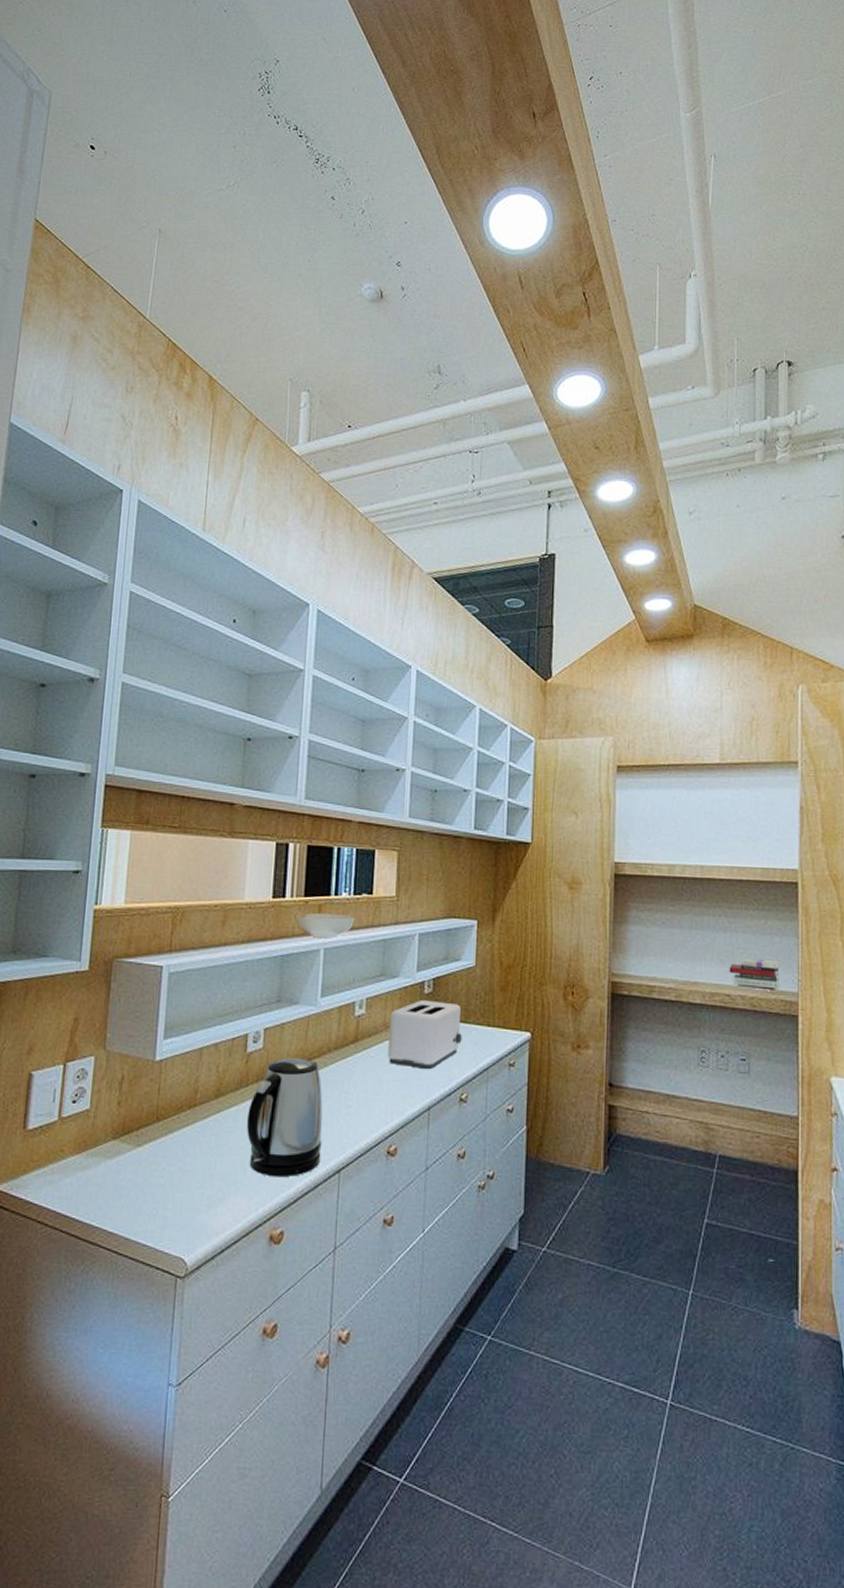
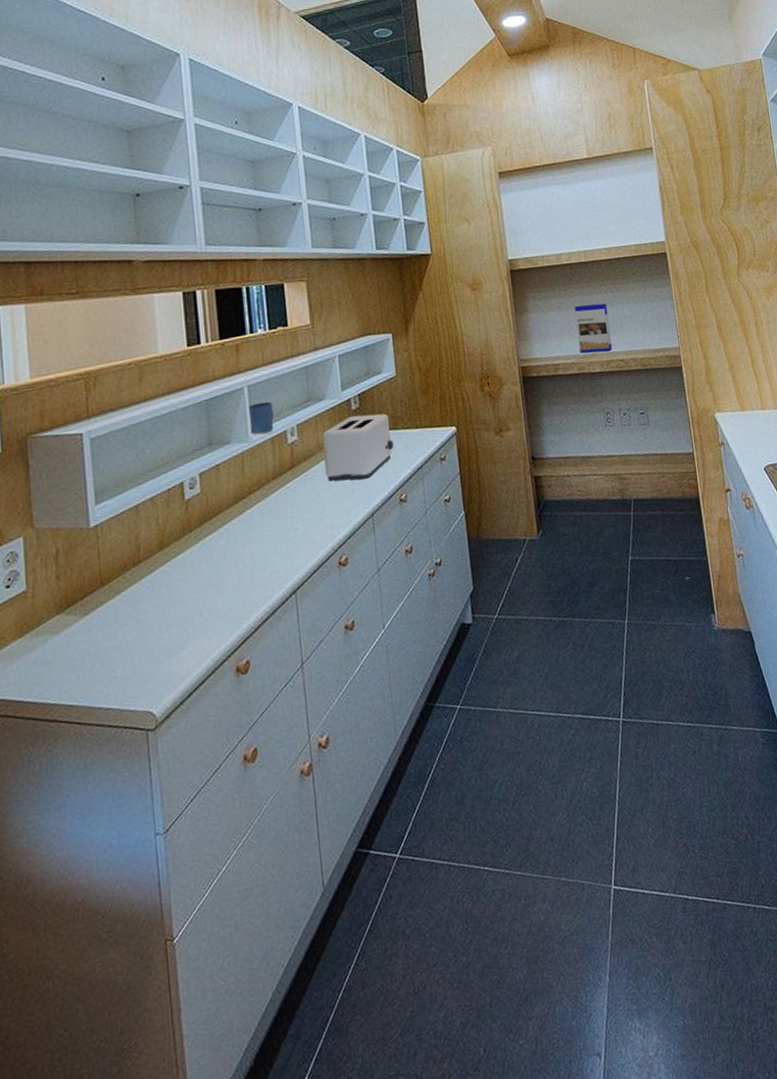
kettle: present [246,1058,323,1178] -> none [194,493,276,613]
bowl: present [294,913,356,939] -> none [213,349,275,378]
mug: none [321,967,346,1001] -> present [248,401,275,435]
cereal box: none [681,925,720,984] -> present [575,303,613,354]
books: present [729,958,781,991] -> none [619,322,665,351]

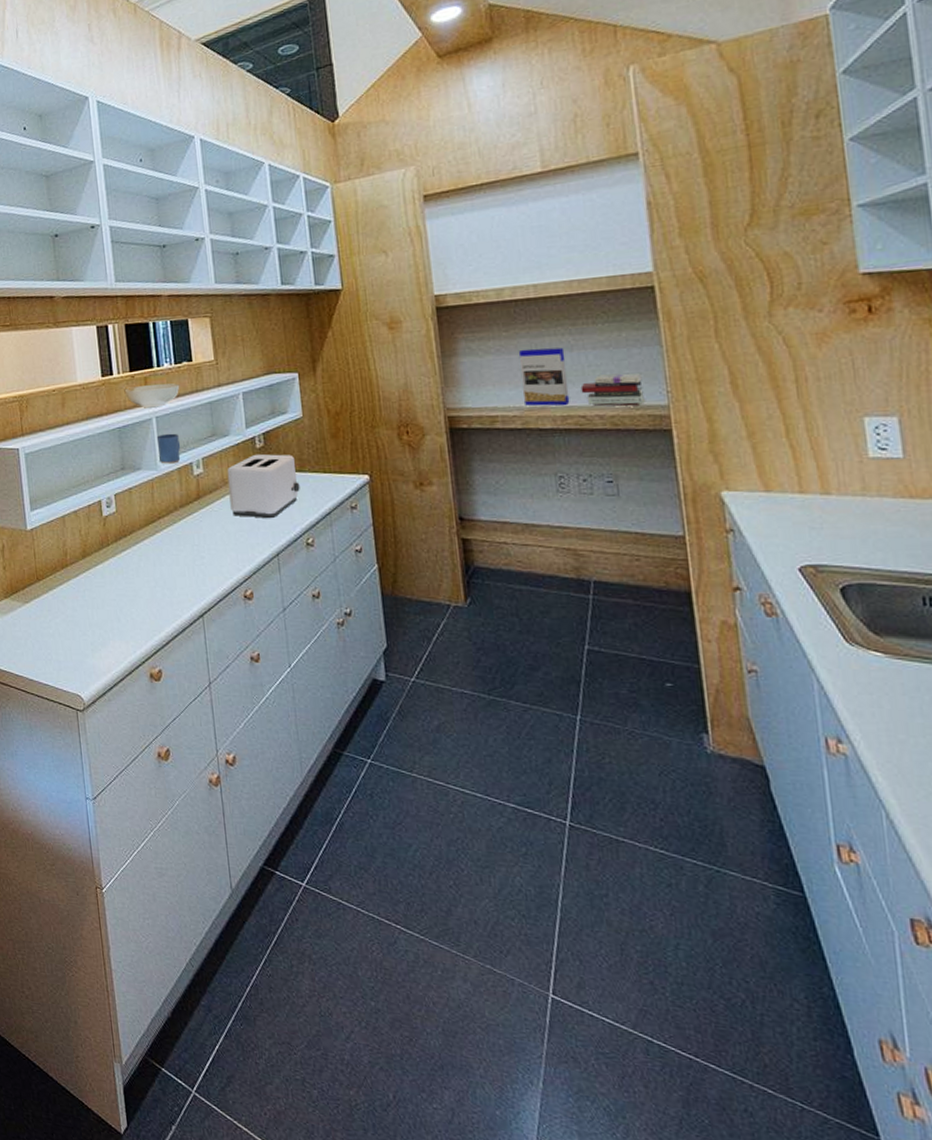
bowl: none [213,349,275,378] -> present [124,383,180,408]
books: none [619,322,665,351] -> present [580,373,646,407]

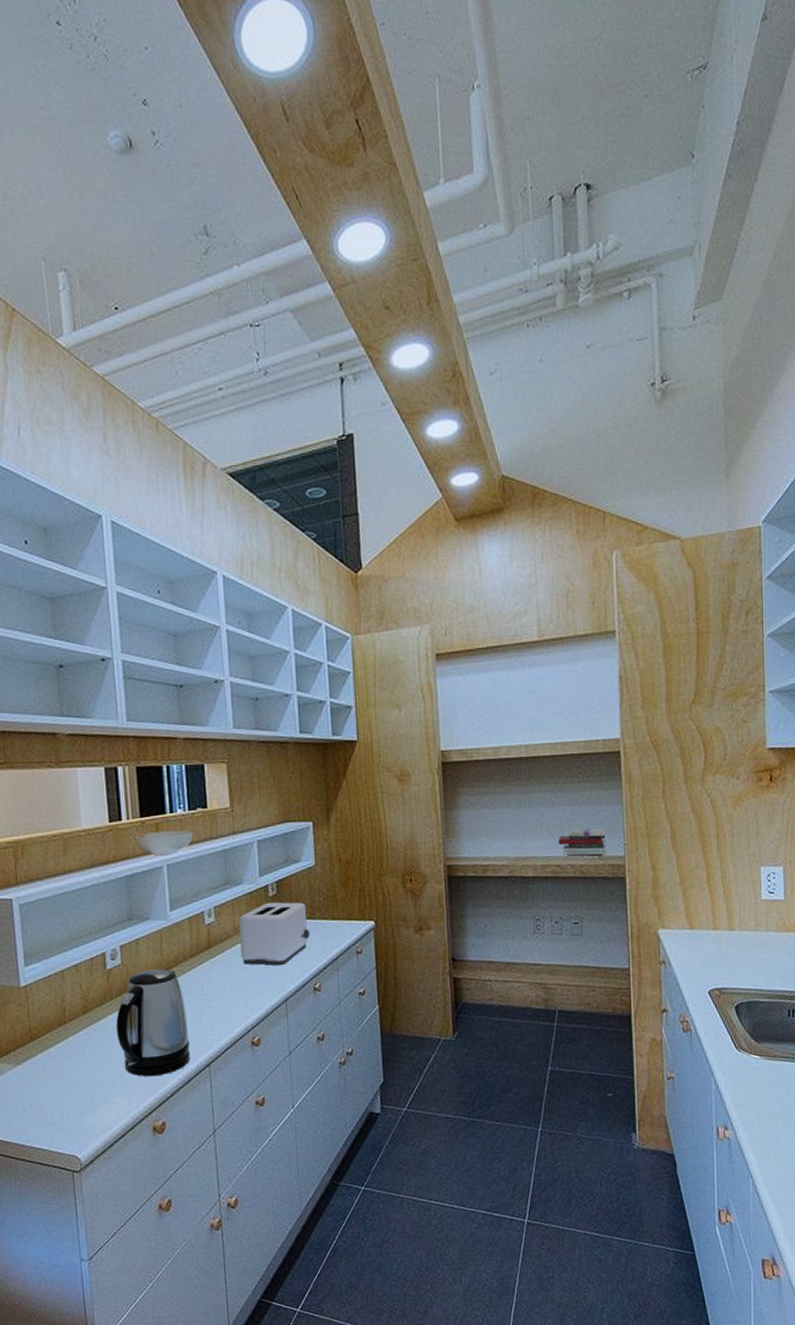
kettle: none [112,518,184,624] -> present [115,969,191,1077]
mug: present [156,433,181,464] -> none [167,881,193,914]
cereal box: present [519,347,570,407] -> none [510,803,549,857]

